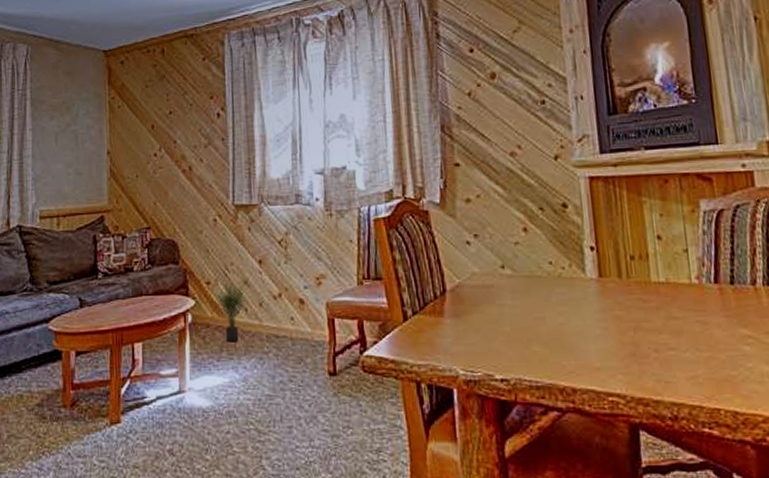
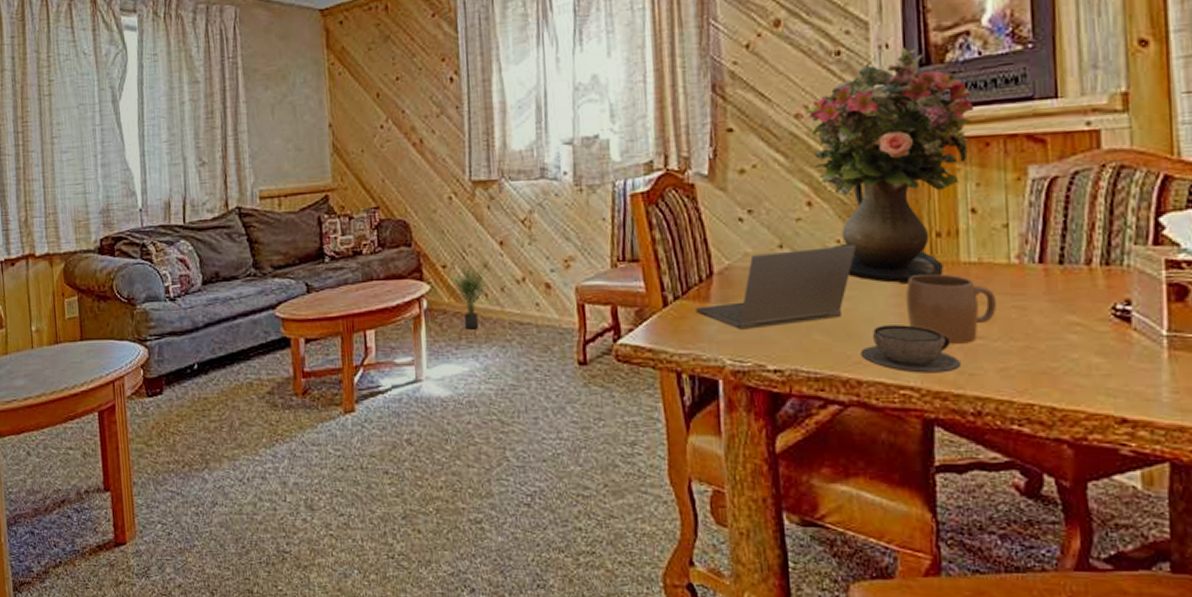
laptop computer: none [432,265,566,343] -> present [696,244,857,331]
bouquet: none [517,98,654,301] -> present [803,46,975,284]
teacup: none [573,337,659,382] -> present [860,325,962,374]
mug: none [608,292,683,355] -> present [905,273,996,344]

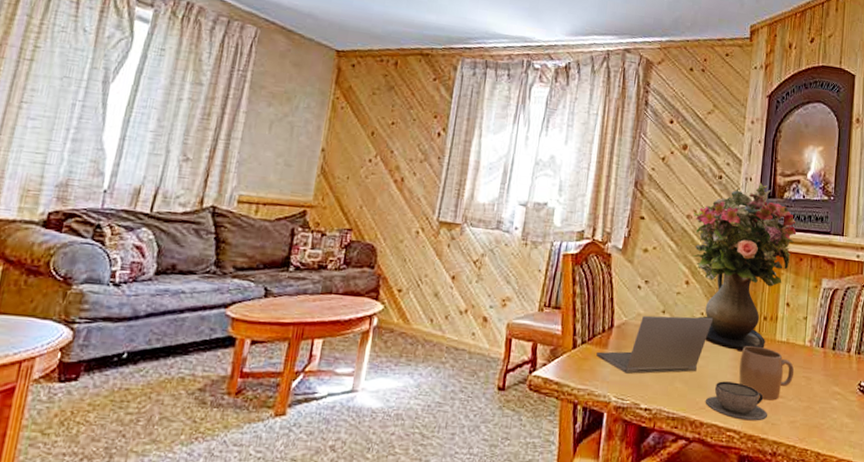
potted plant: present [444,264,486,330] -> none [397,291,433,350]

